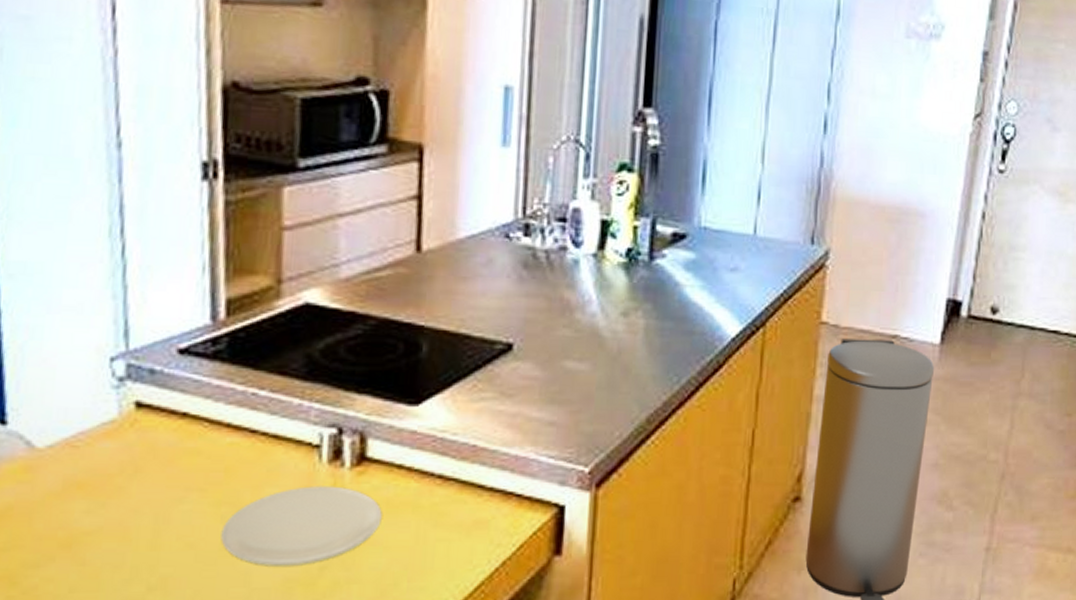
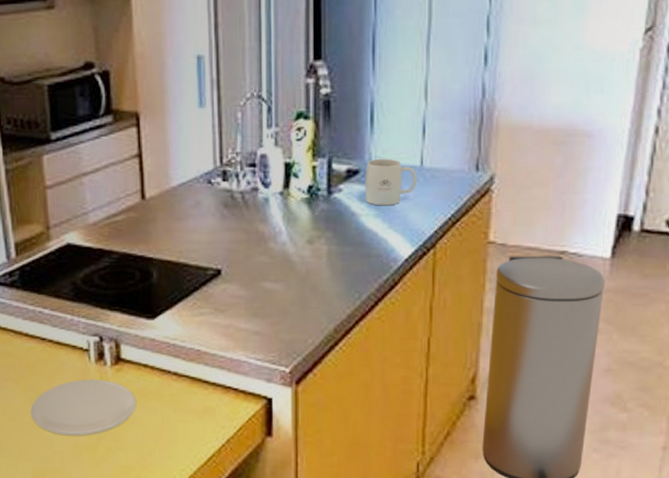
mug: none [691,222,750,277] -> present [364,158,417,206]

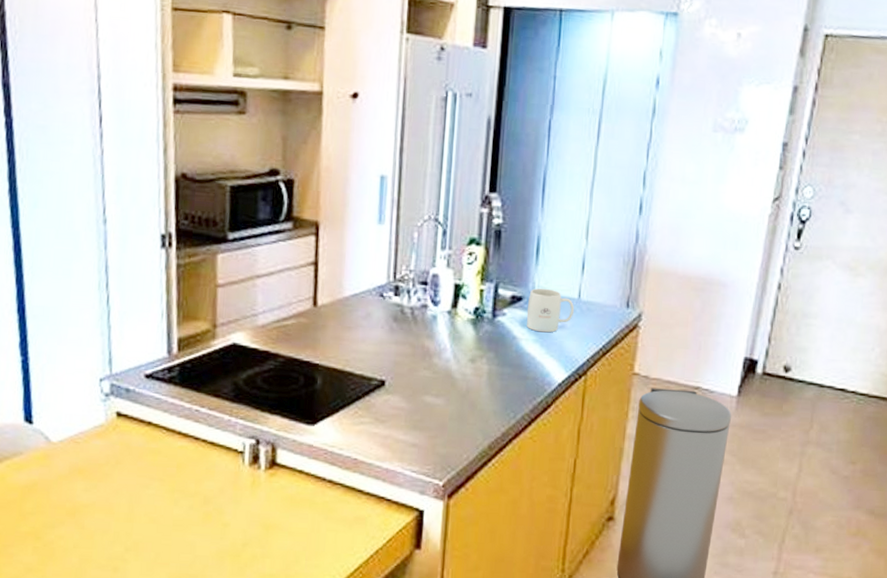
plate: present [30,379,136,437] -> none [174,482,288,542]

